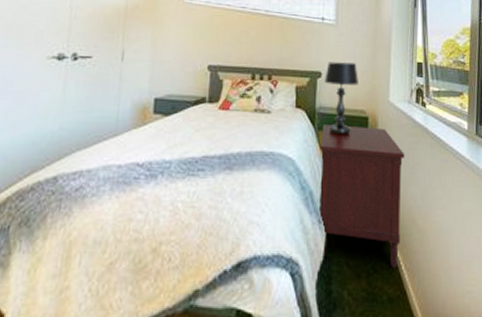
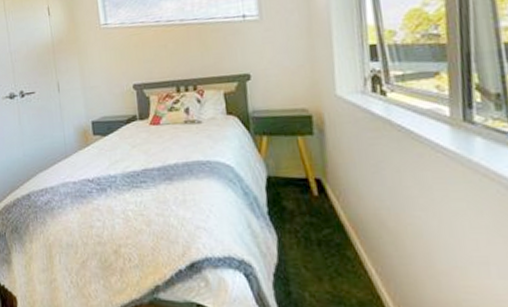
dresser: present [319,124,405,268] -> none [258,126,368,272]
table lamp: present [324,62,358,135] -> none [254,58,295,138]

